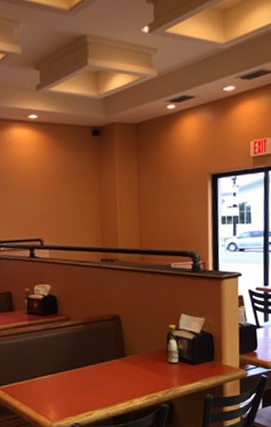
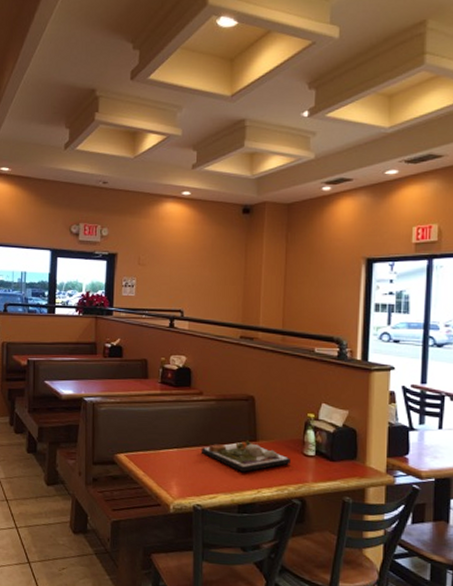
dinner plate: none [73,357,157,388] -> present [201,440,290,473]

